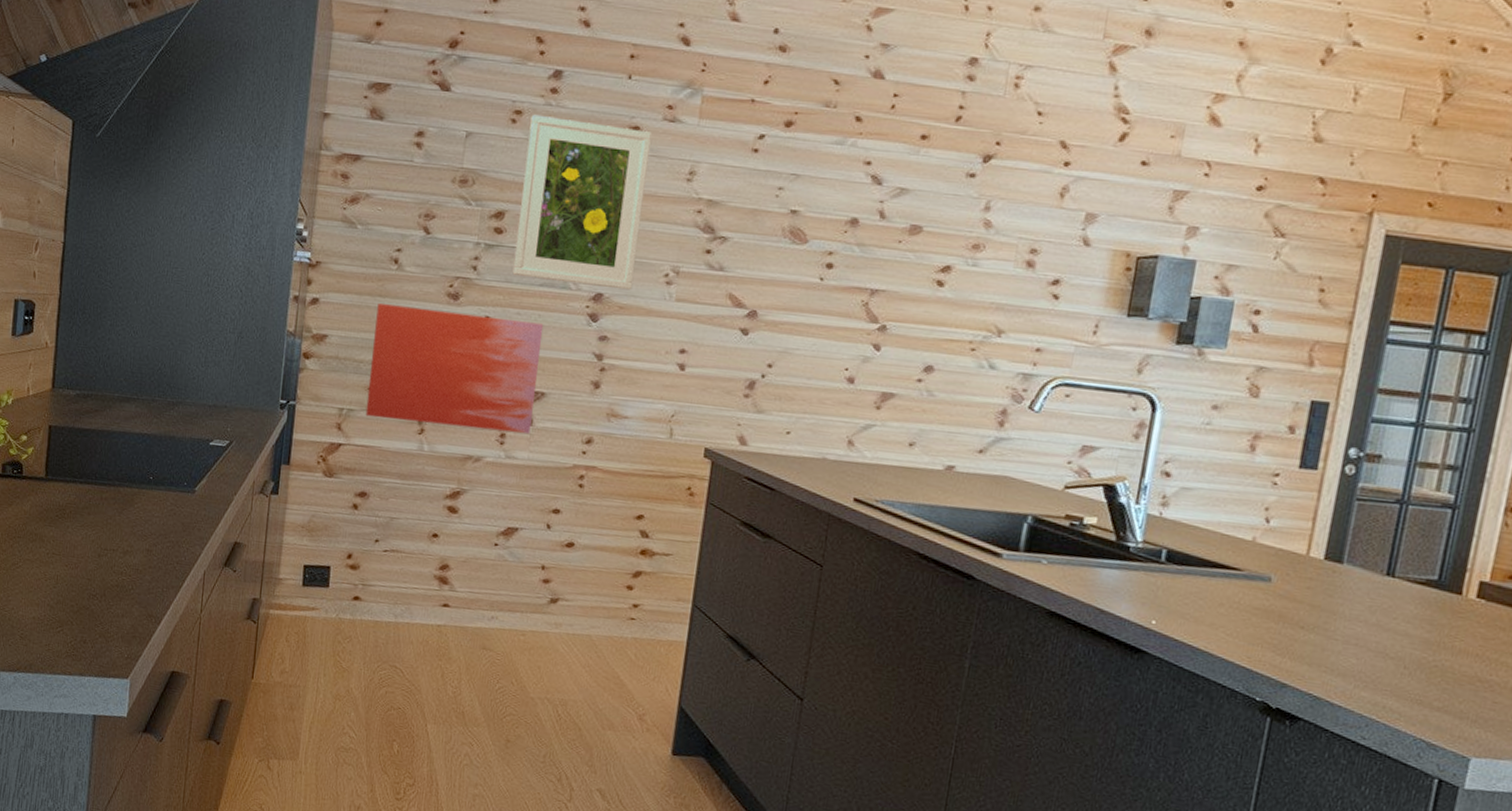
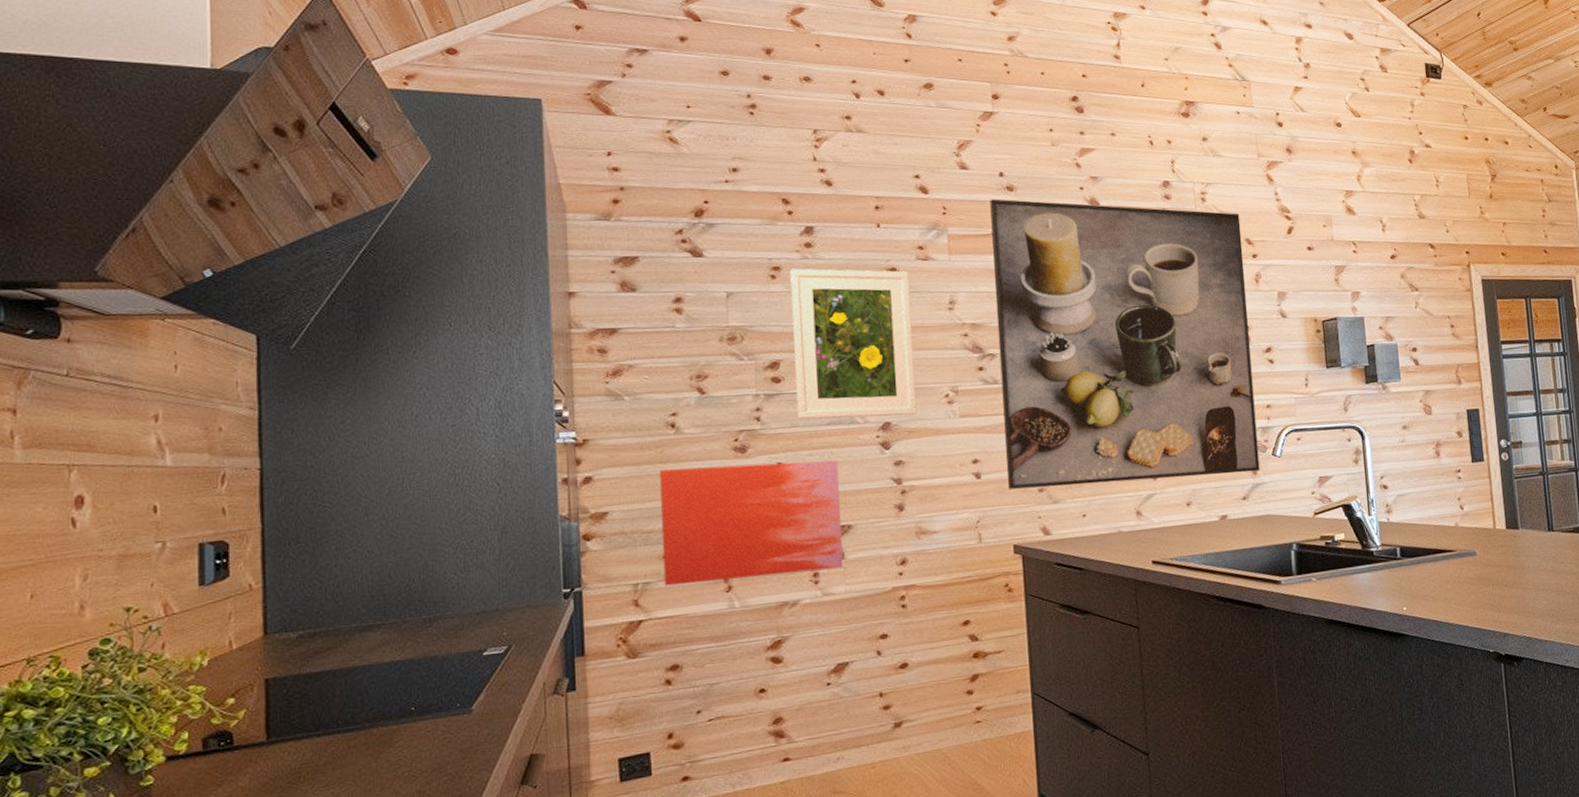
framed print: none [711,59,1060,424] -> present [990,199,1260,489]

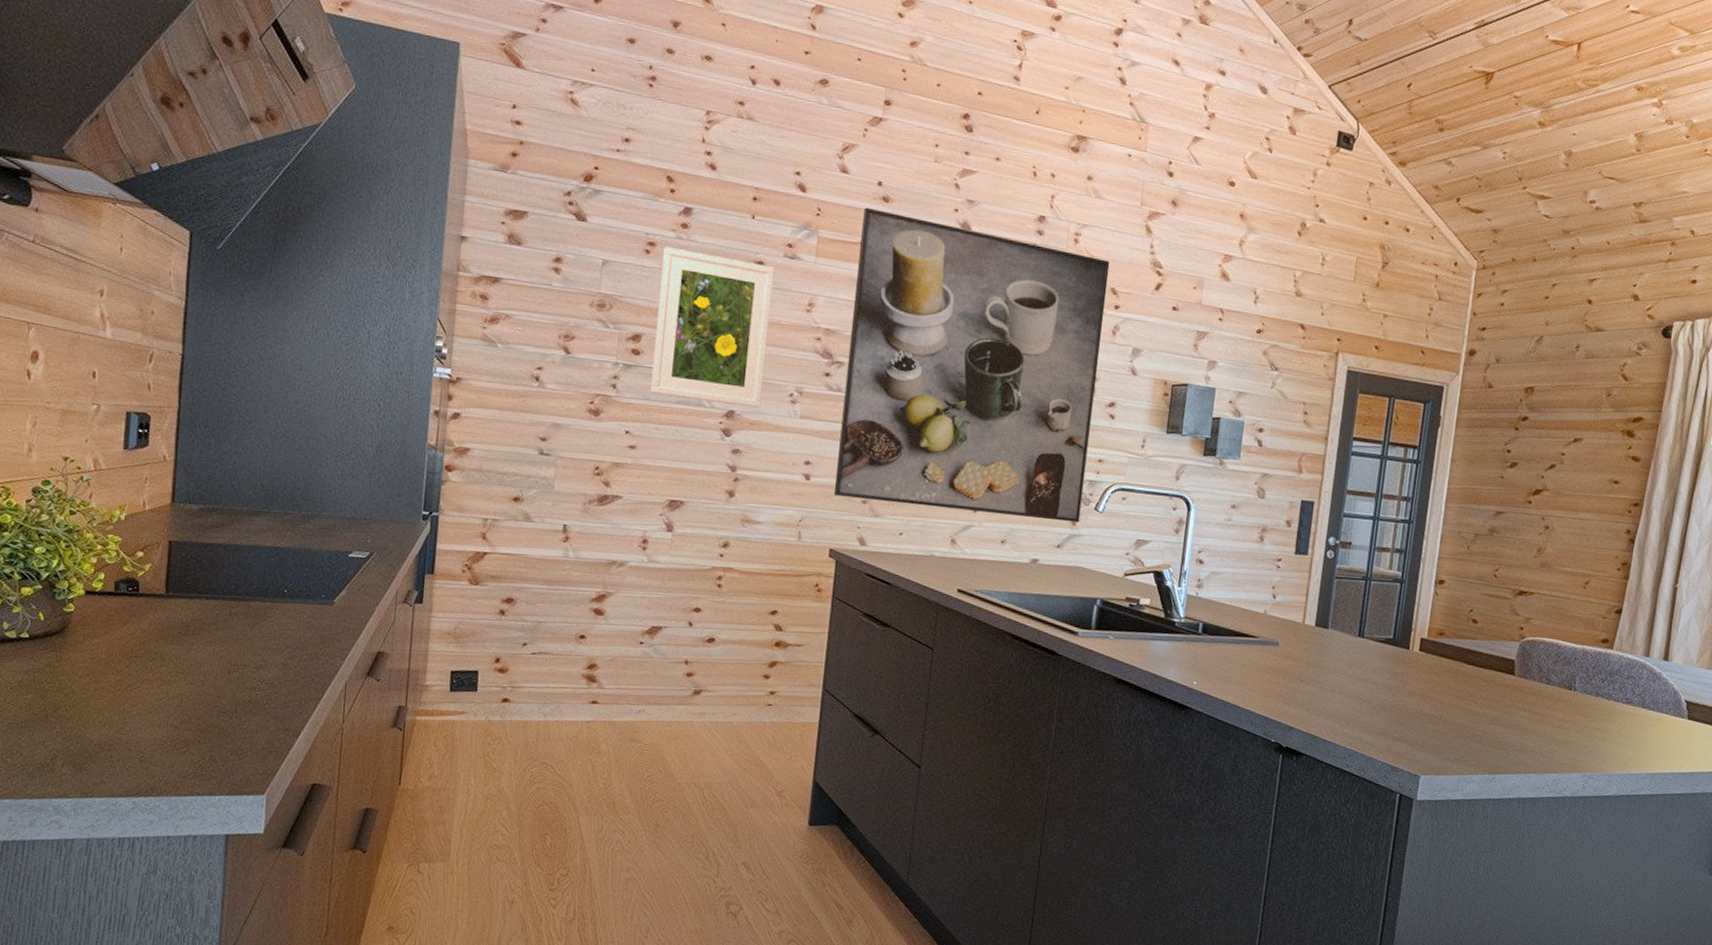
wall art: present [660,460,843,586] -> none [510,418,681,540]

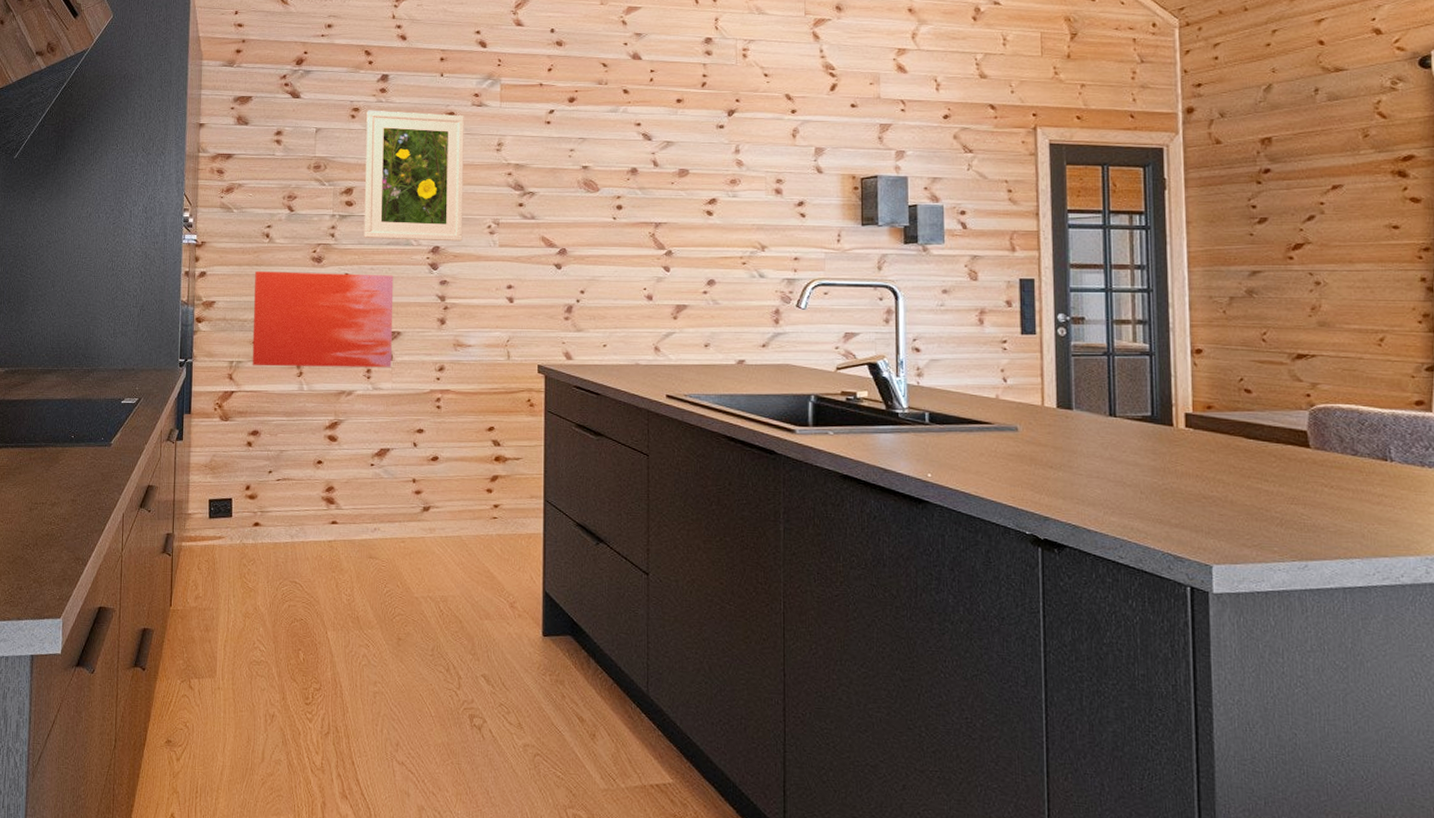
wall art: none [510,418,681,540] -> present [252,271,394,368]
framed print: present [833,207,1110,523] -> none [536,53,783,321]

